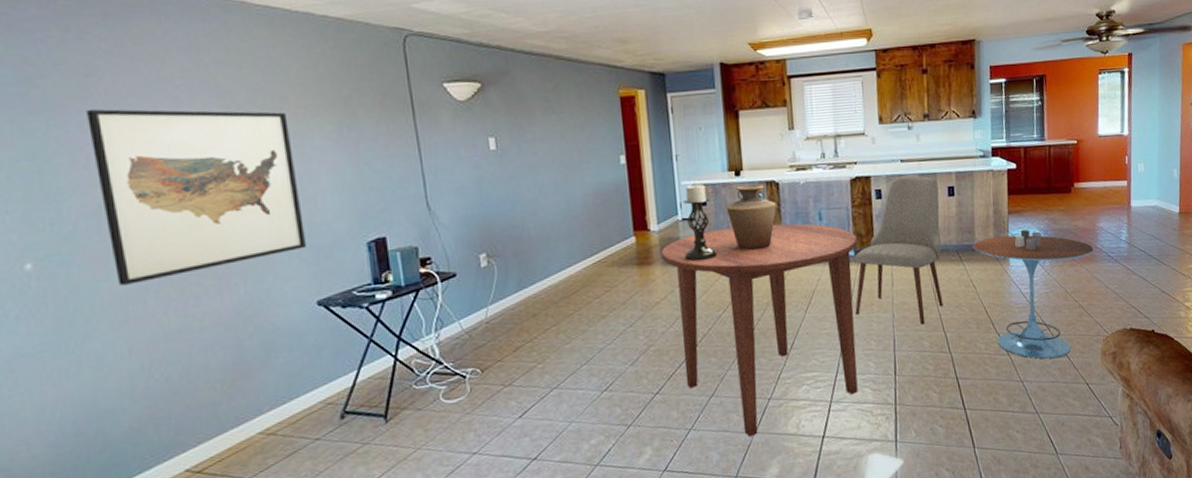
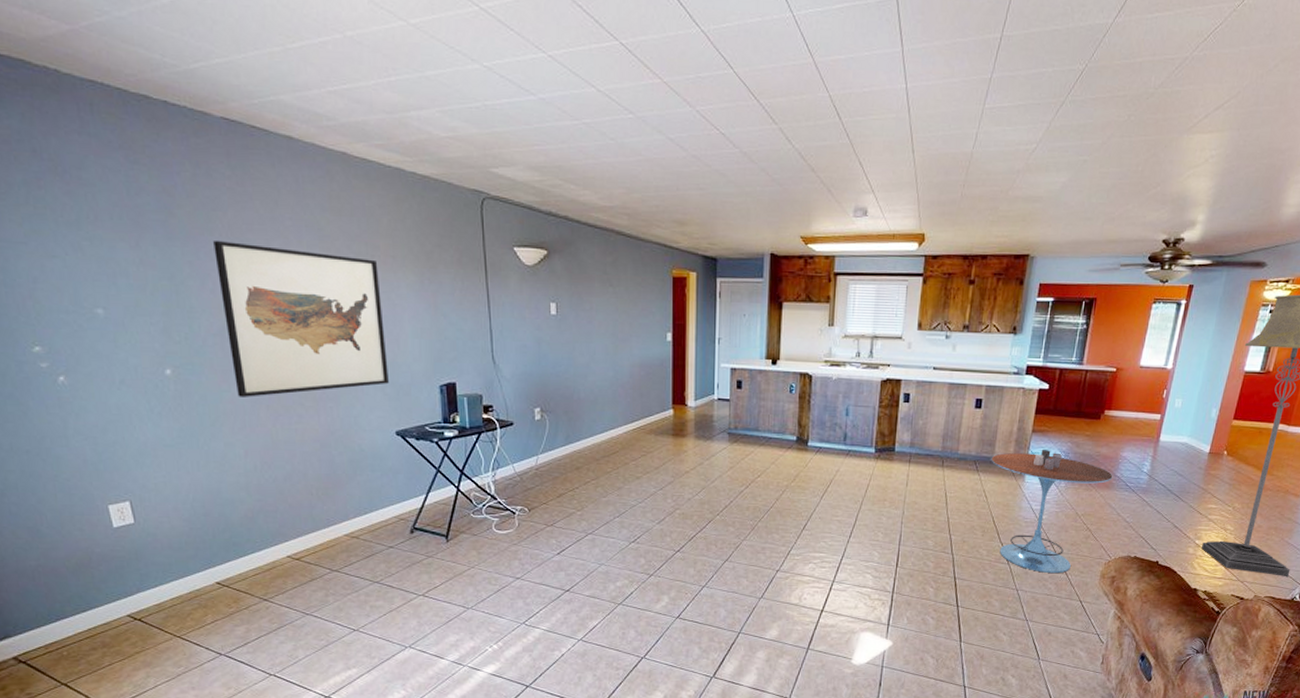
dining table: present [660,223,858,437] -> none [695,413,879,600]
candle holder: present [683,182,717,262] -> none [716,366,746,440]
vase: present [726,184,776,250] -> none [759,374,807,435]
chair: present [854,176,944,325] -> none [867,384,967,525]

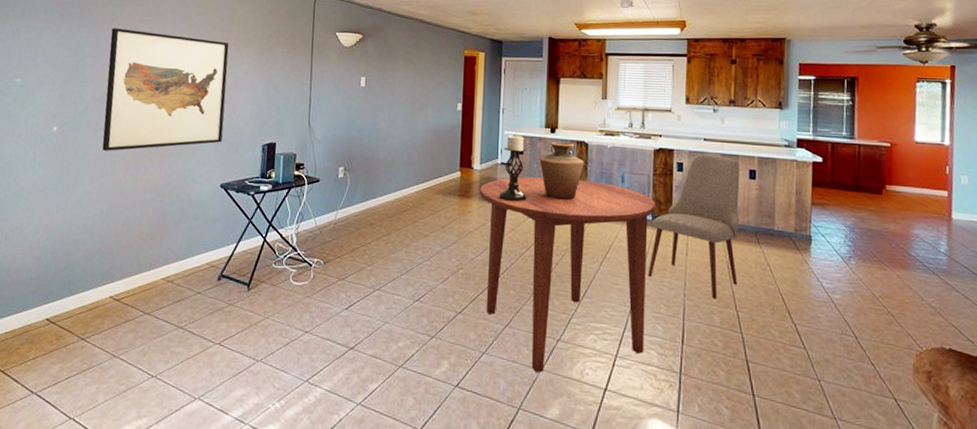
dining table: none [695,413,879,600] -> present [479,176,655,372]
candle holder: none [716,366,746,440] -> present [499,133,527,202]
vase: none [759,374,807,435] -> present [539,141,584,200]
chair: none [867,384,967,525] -> present [648,154,740,299]
side table: present [991,450,1113,574] -> none [772,224,907,364]

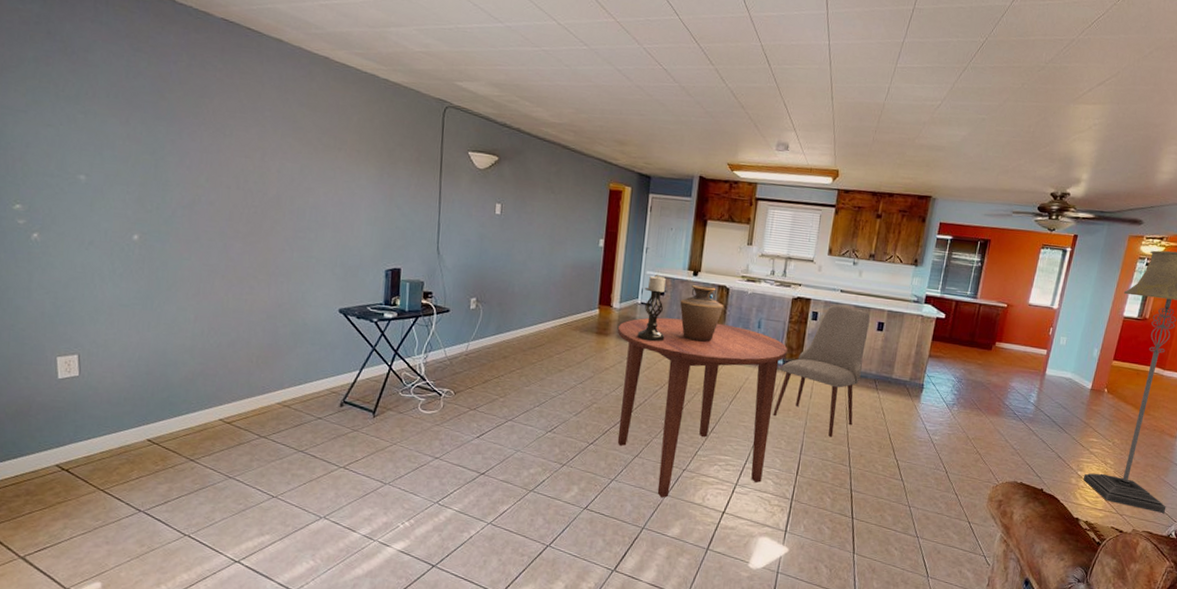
wall art: present [102,27,229,151] -> none [196,123,344,267]

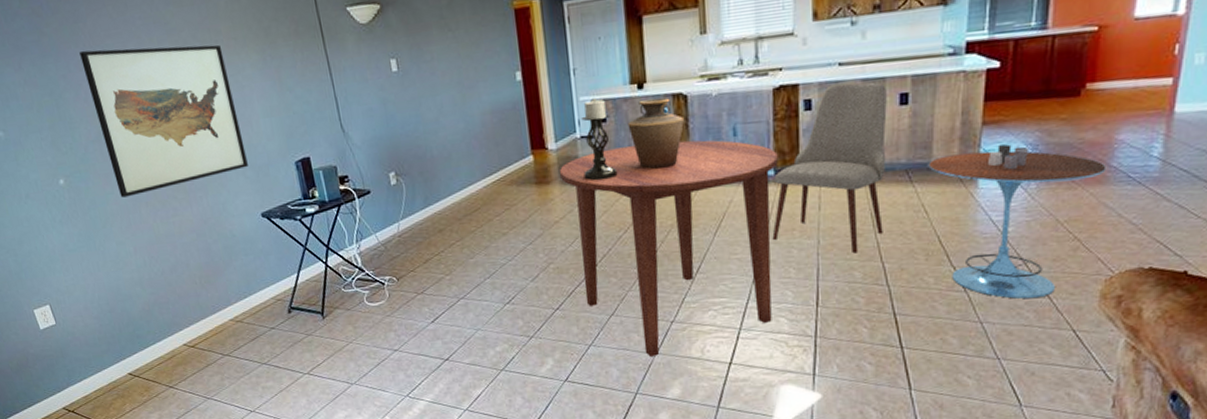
wall art: none [196,123,344,267] -> present [79,44,248,198]
side table: none [890,374,1002,494] -> present [928,144,1107,299]

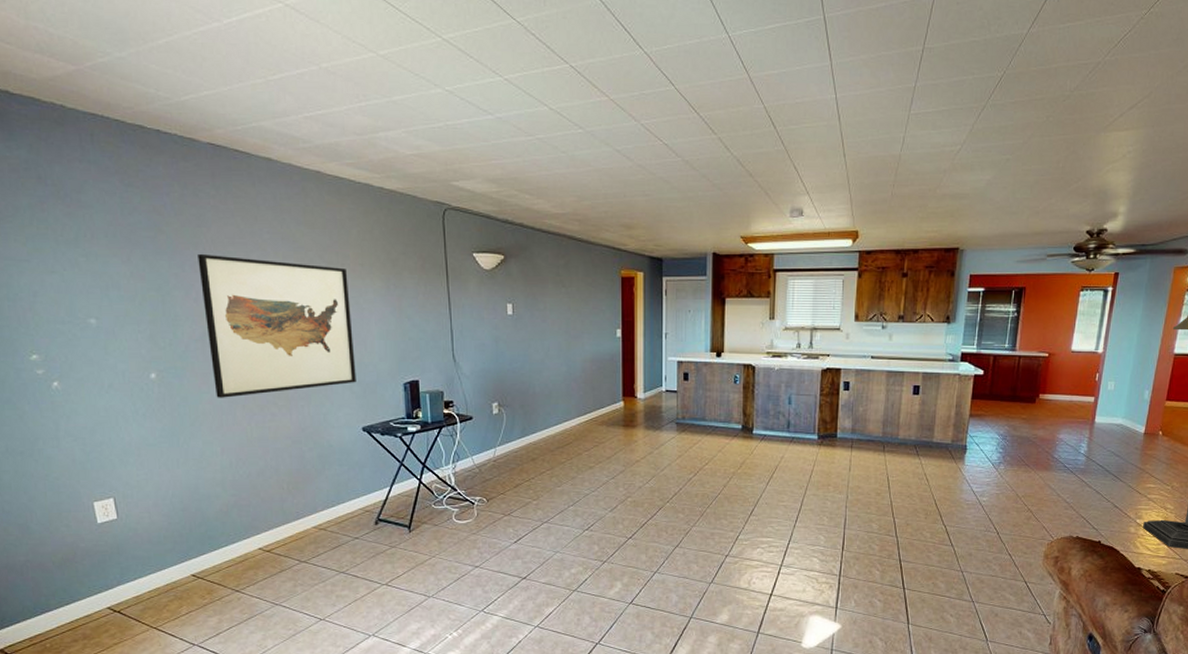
dining table: present [559,140,778,356] -> none [644,403,821,585]
candle holder: present [581,97,618,181] -> none [665,359,693,429]
vase: present [627,98,684,169] -> none [705,366,751,424]
chair: present [772,81,887,254] -> none [812,372,904,509]
side table: present [928,144,1107,299] -> none [931,433,1051,555]

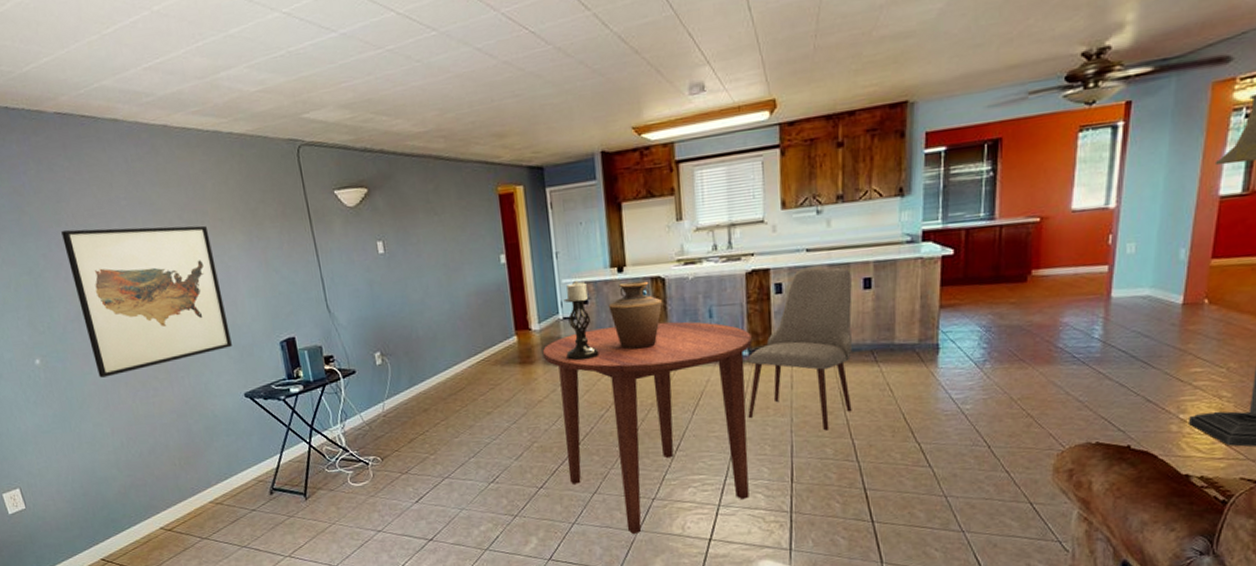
dining table: none [644,403,821,585] -> present [542,321,752,534]
candle holder: none [665,359,693,429] -> present [563,280,599,361]
vase: none [705,366,751,424] -> present [608,281,662,350]
chair: none [812,372,904,509] -> present [748,267,853,431]

